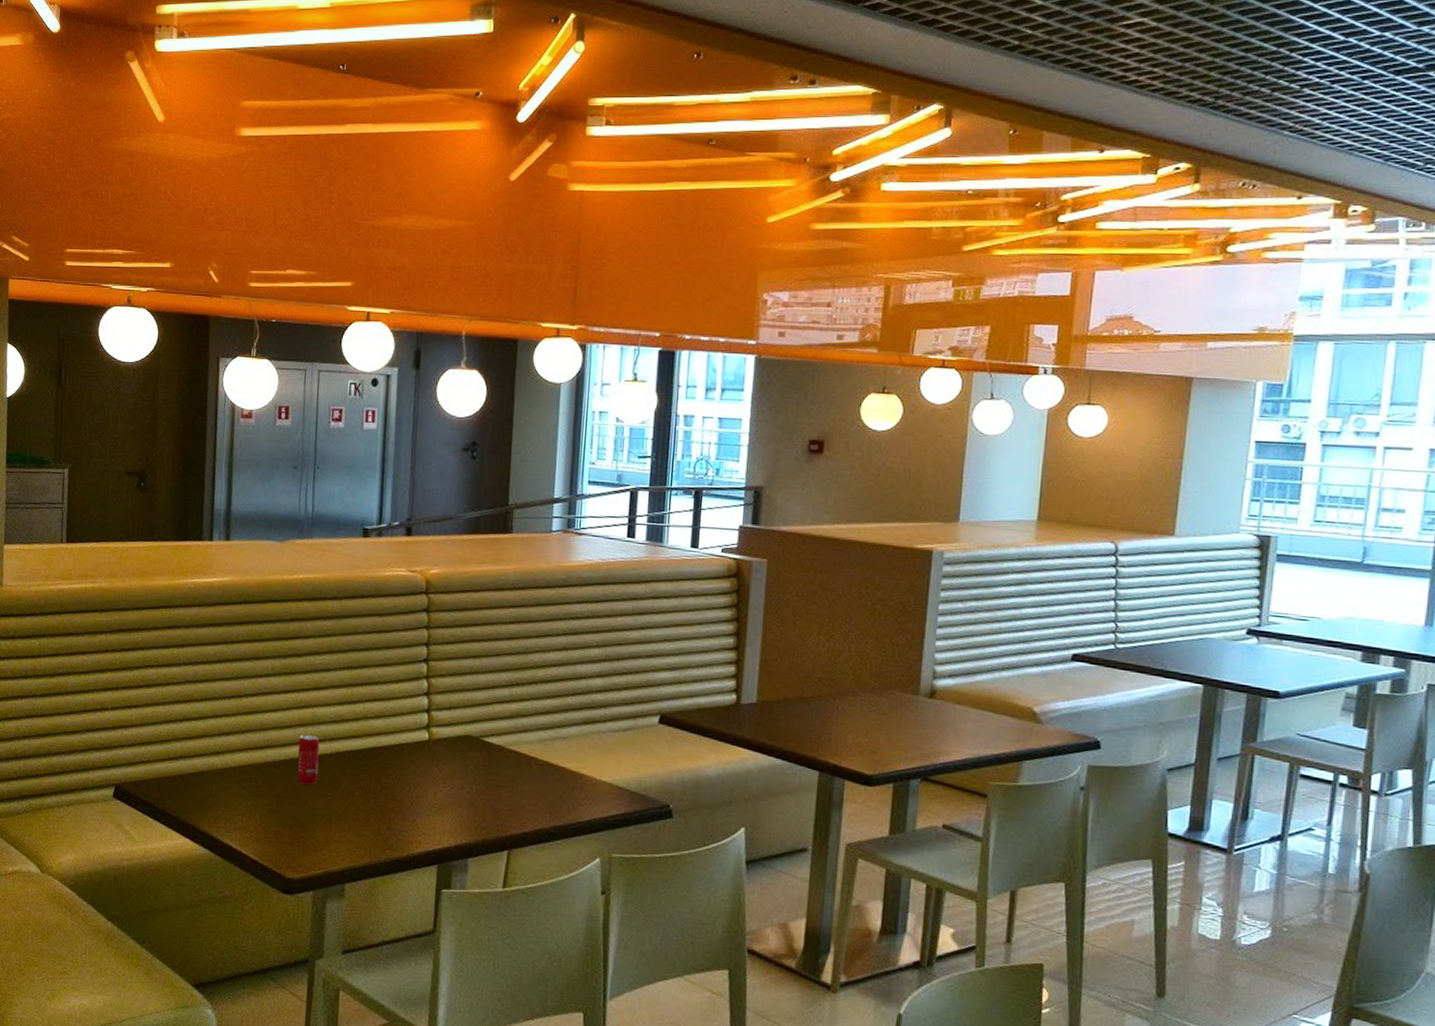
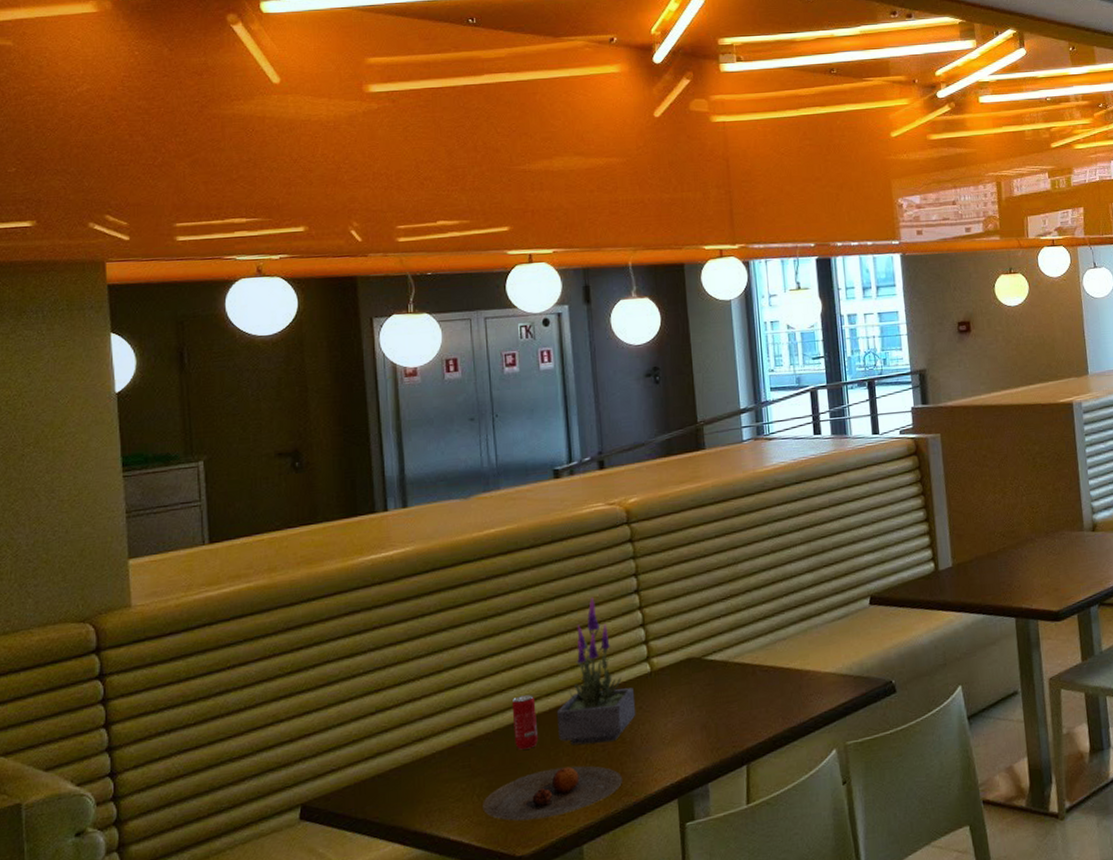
plate: none [262,807,390,852] -> present [483,765,623,822]
potted plant: none [336,657,411,797] -> present [556,597,636,746]

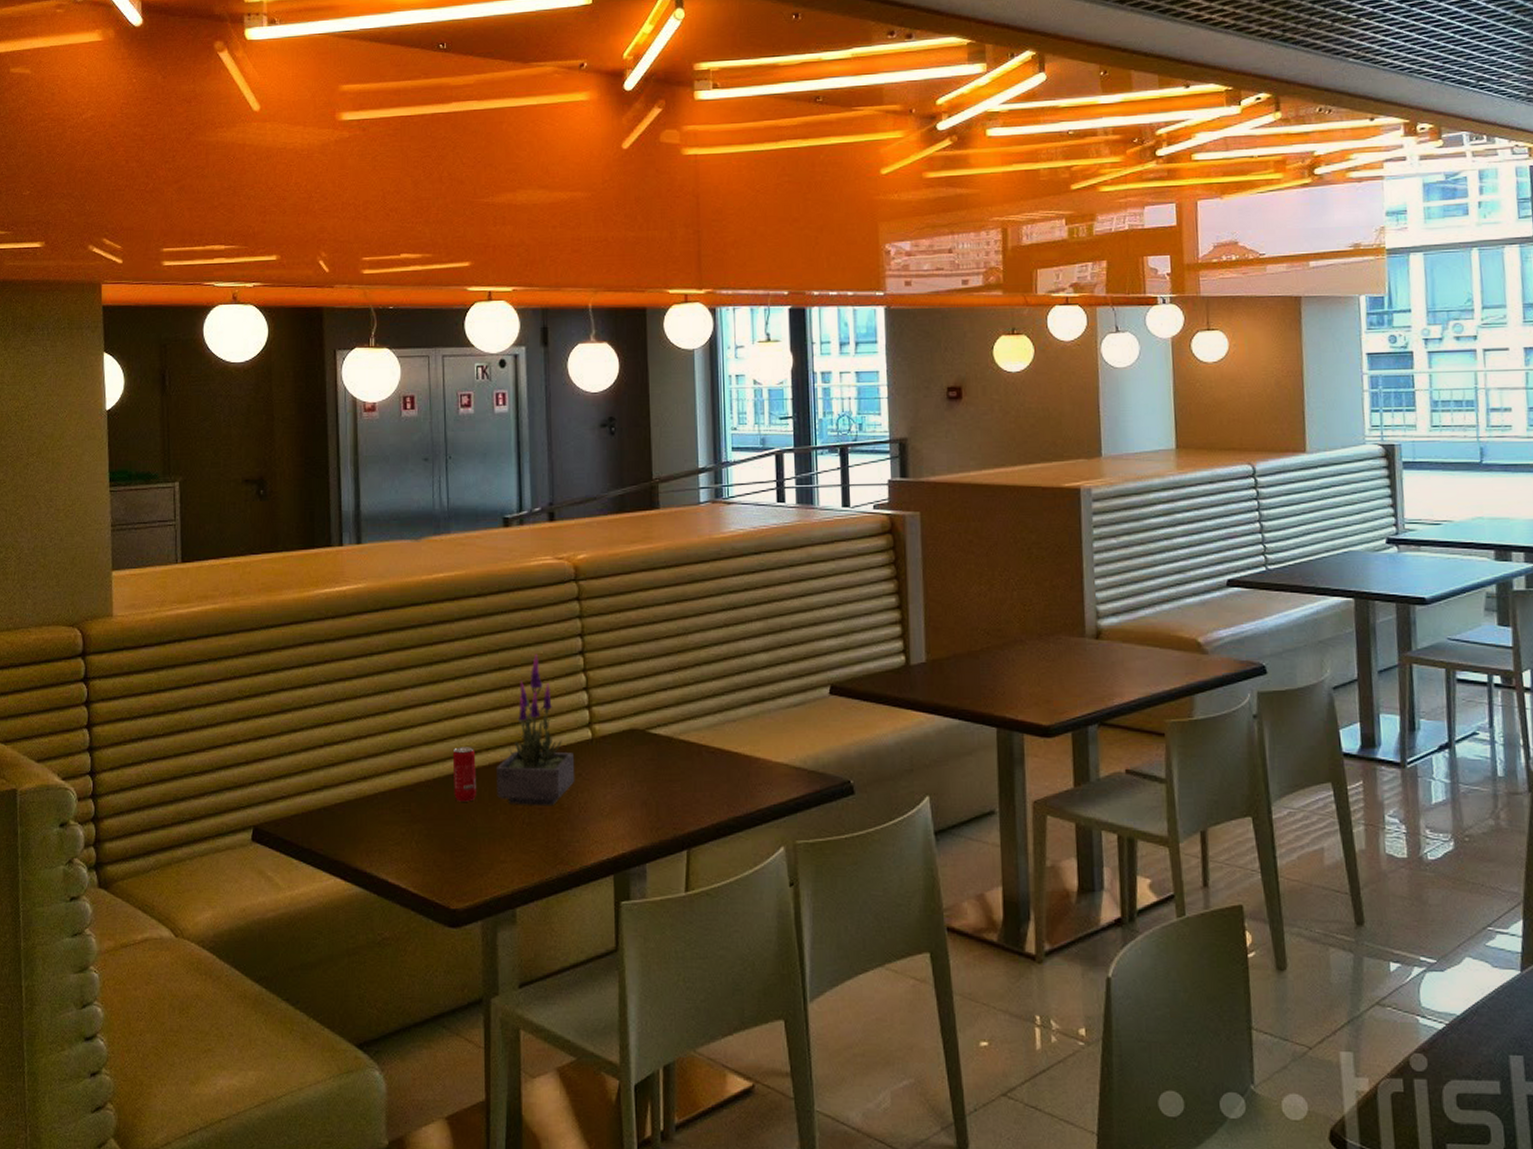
plate: present [483,765,623,822] -> none [421,825,559,875]

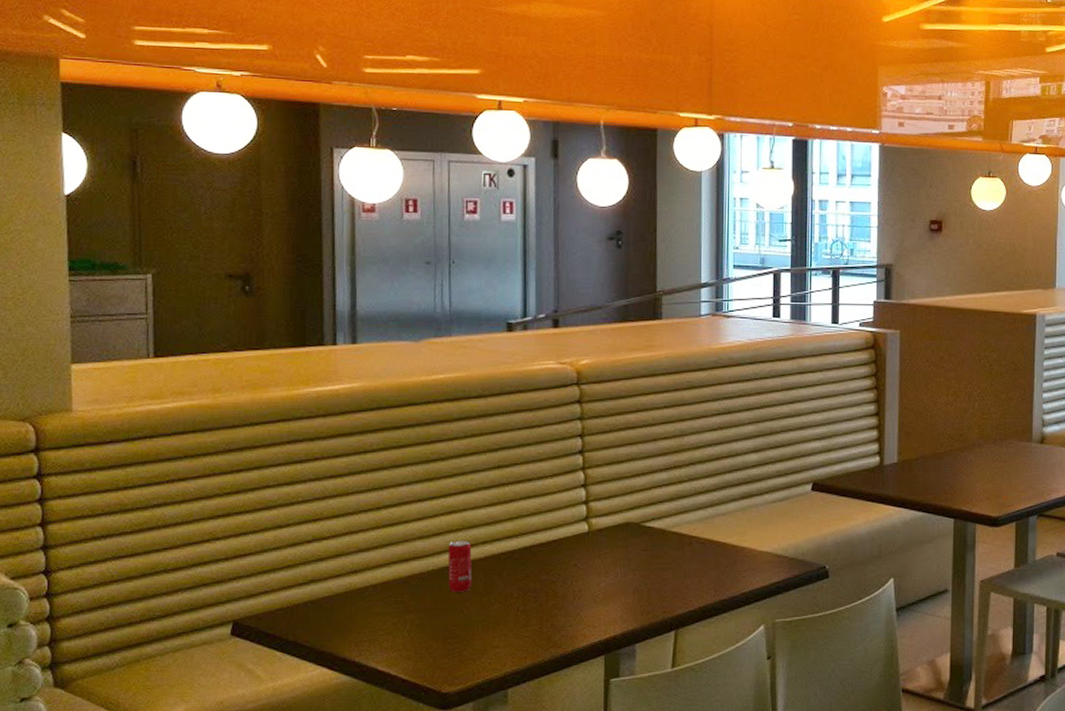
potted plant: present [495,653,575,807] -> none [491,453,571,595]

